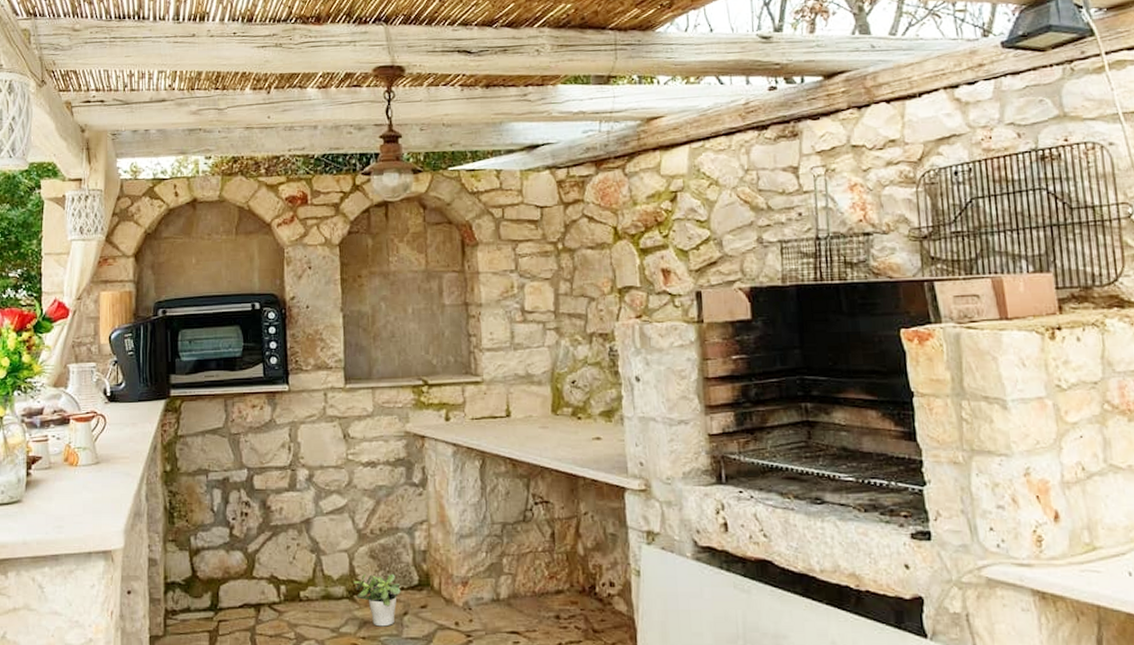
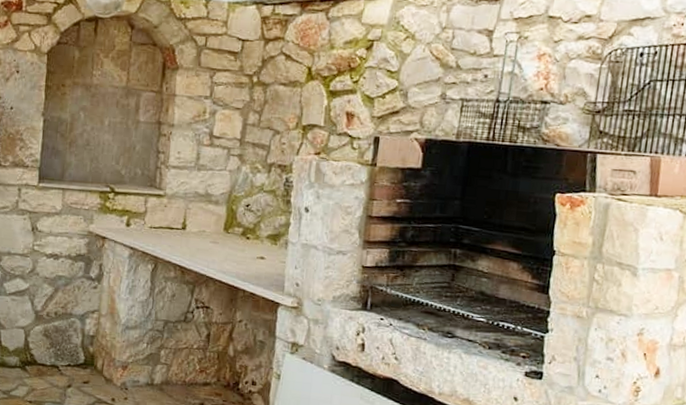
potted plant: present [353,573,401,627] -> none [26,348,68,395]

